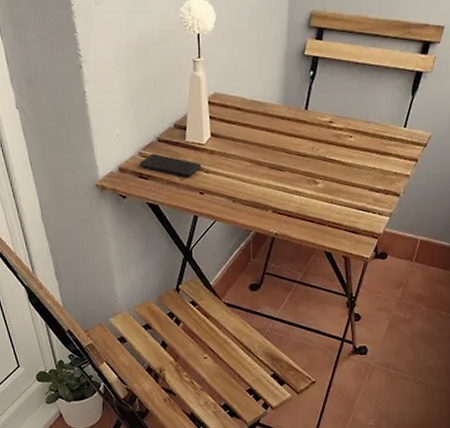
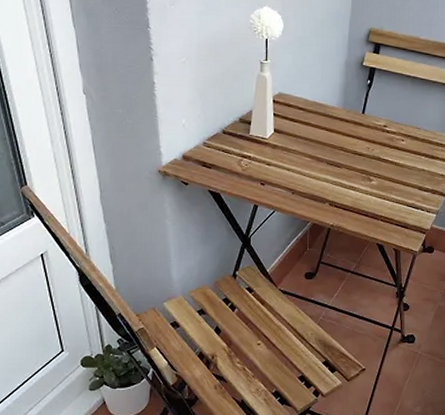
smartphone: present [139,153,201,177] -> none [203,144,264,168]

